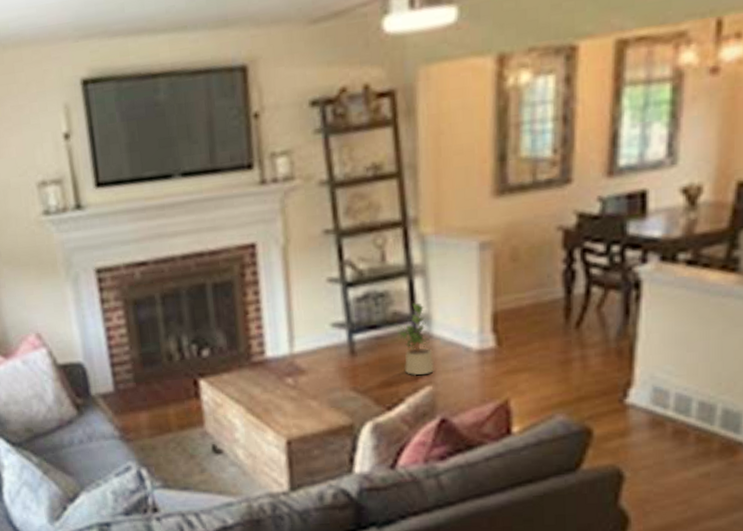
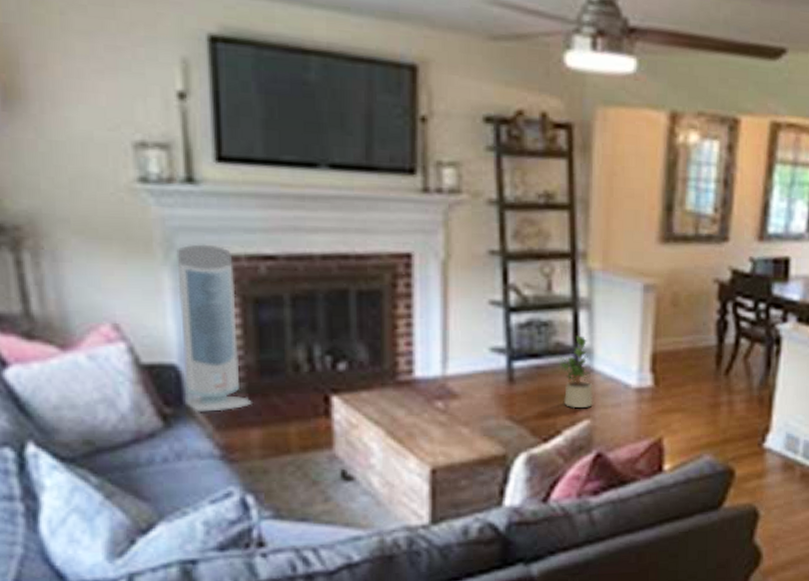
air purifier: none [74,259,139,402] -> present [176,244,252,413]

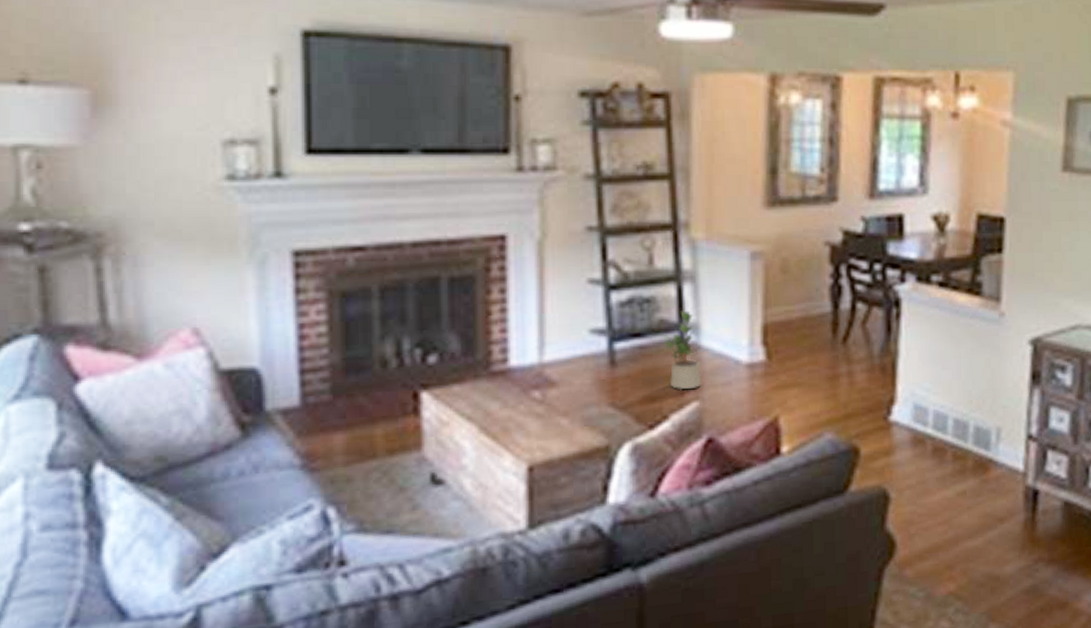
air purifier: present [176,244,252,413] -> none [262,239,336,419]

